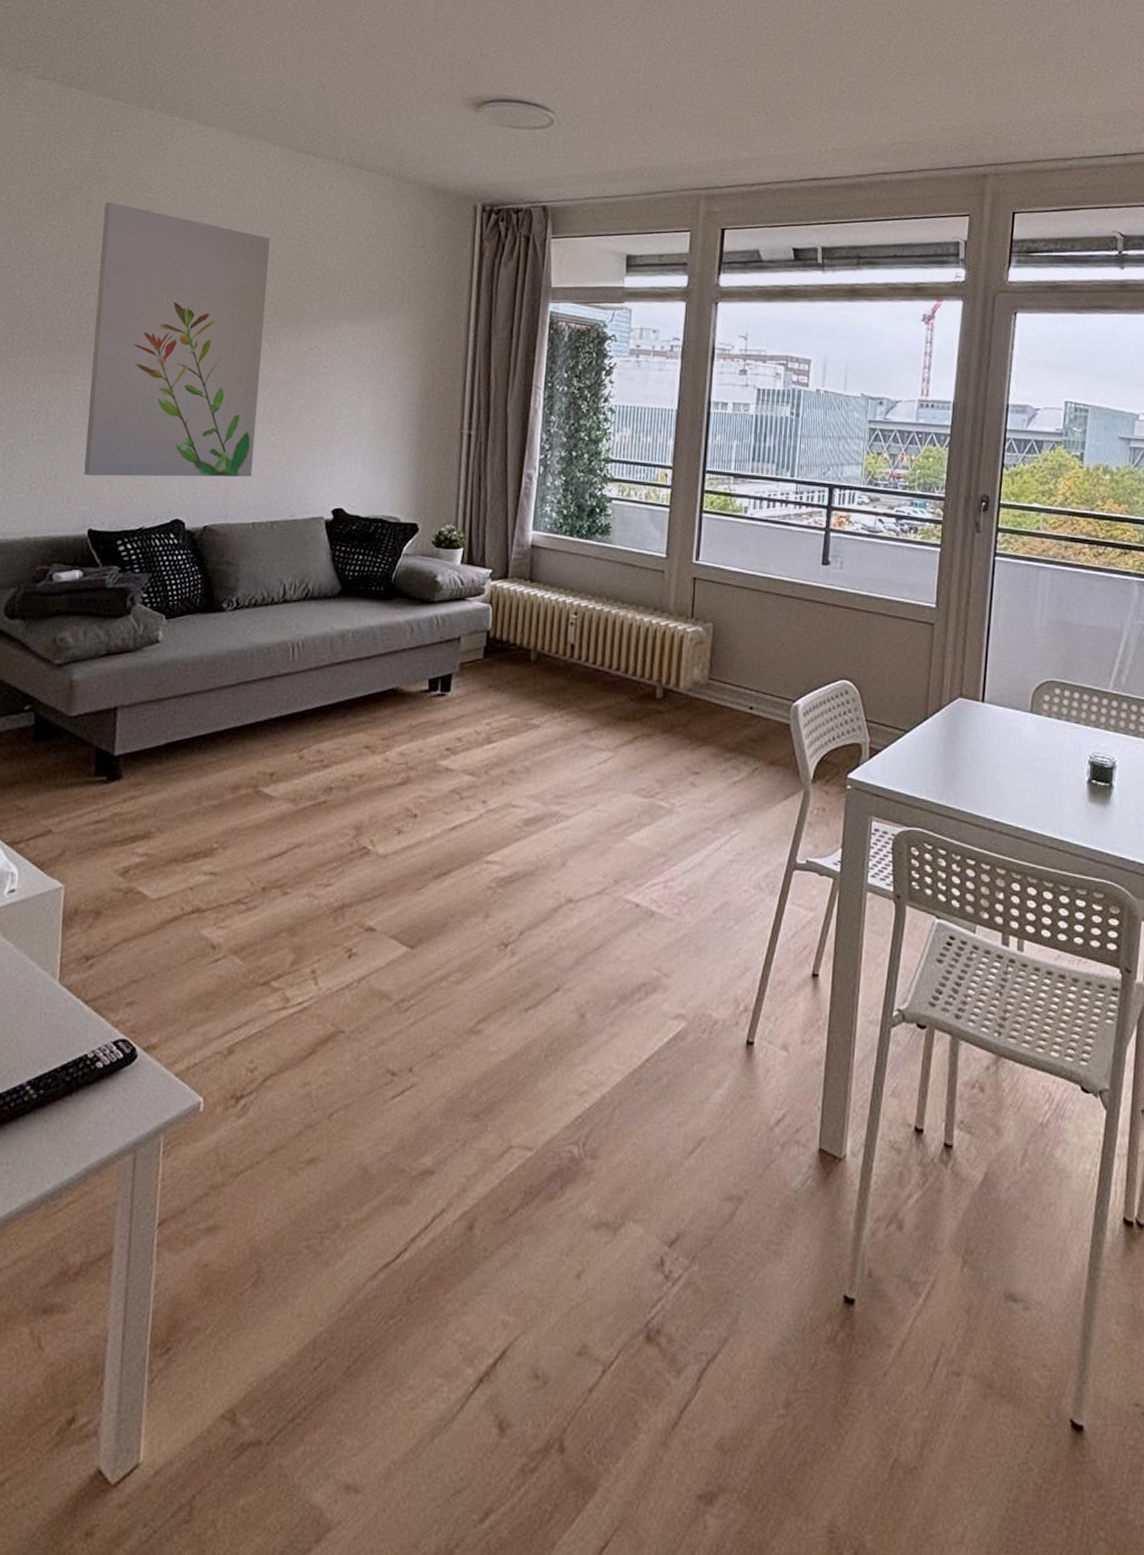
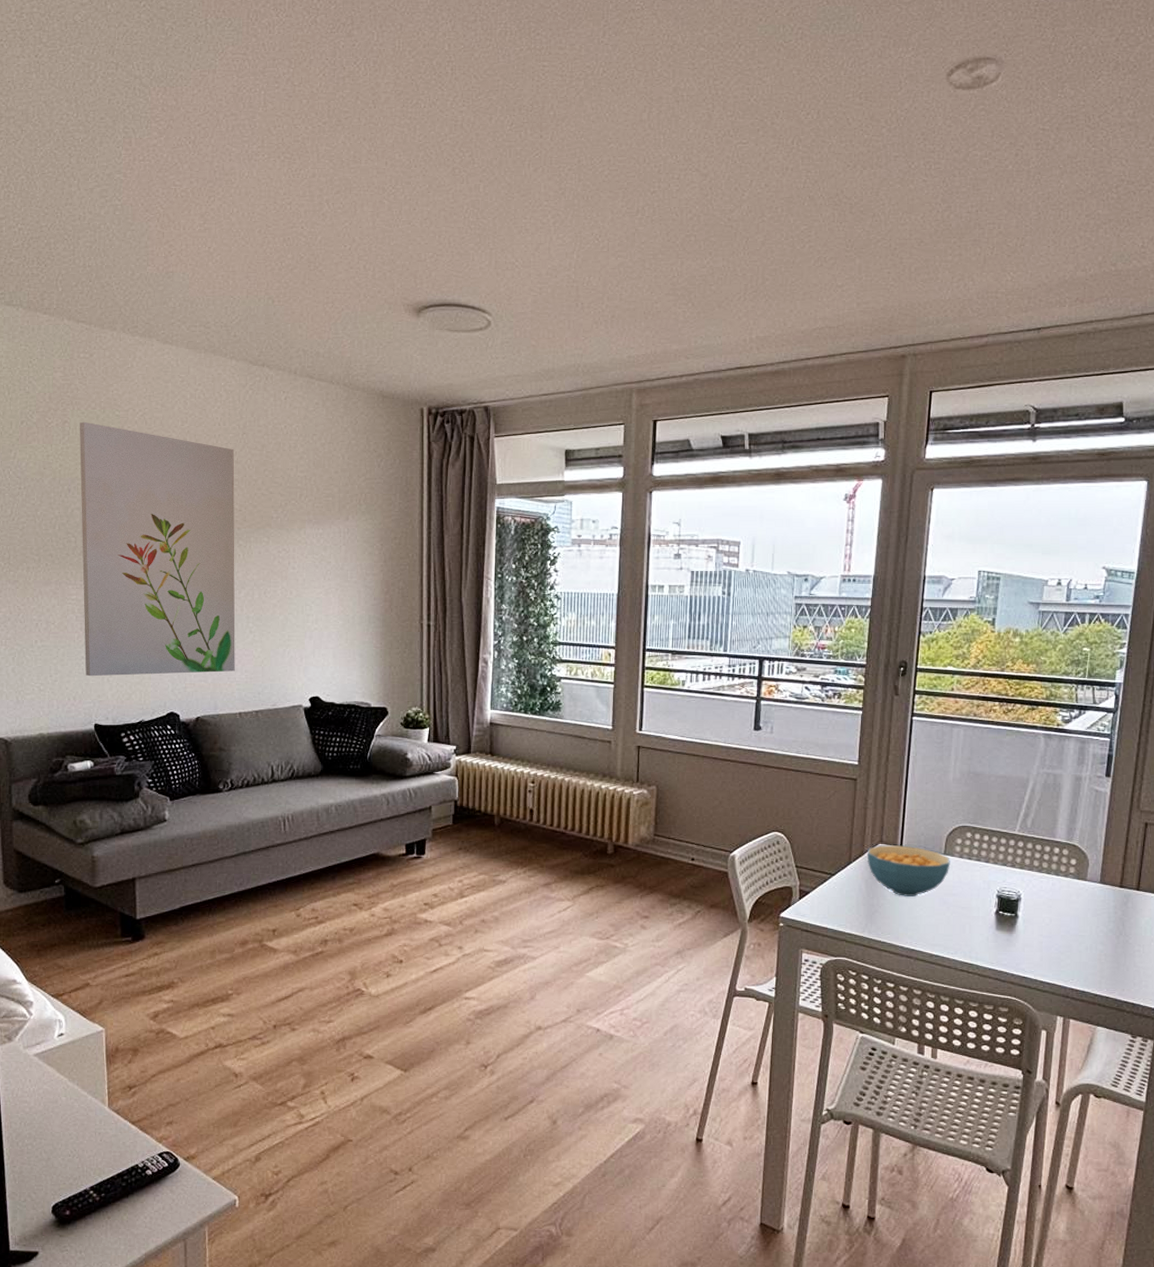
cereal bowl: none [946,699,1037,760] -> present [868,844,950,896]

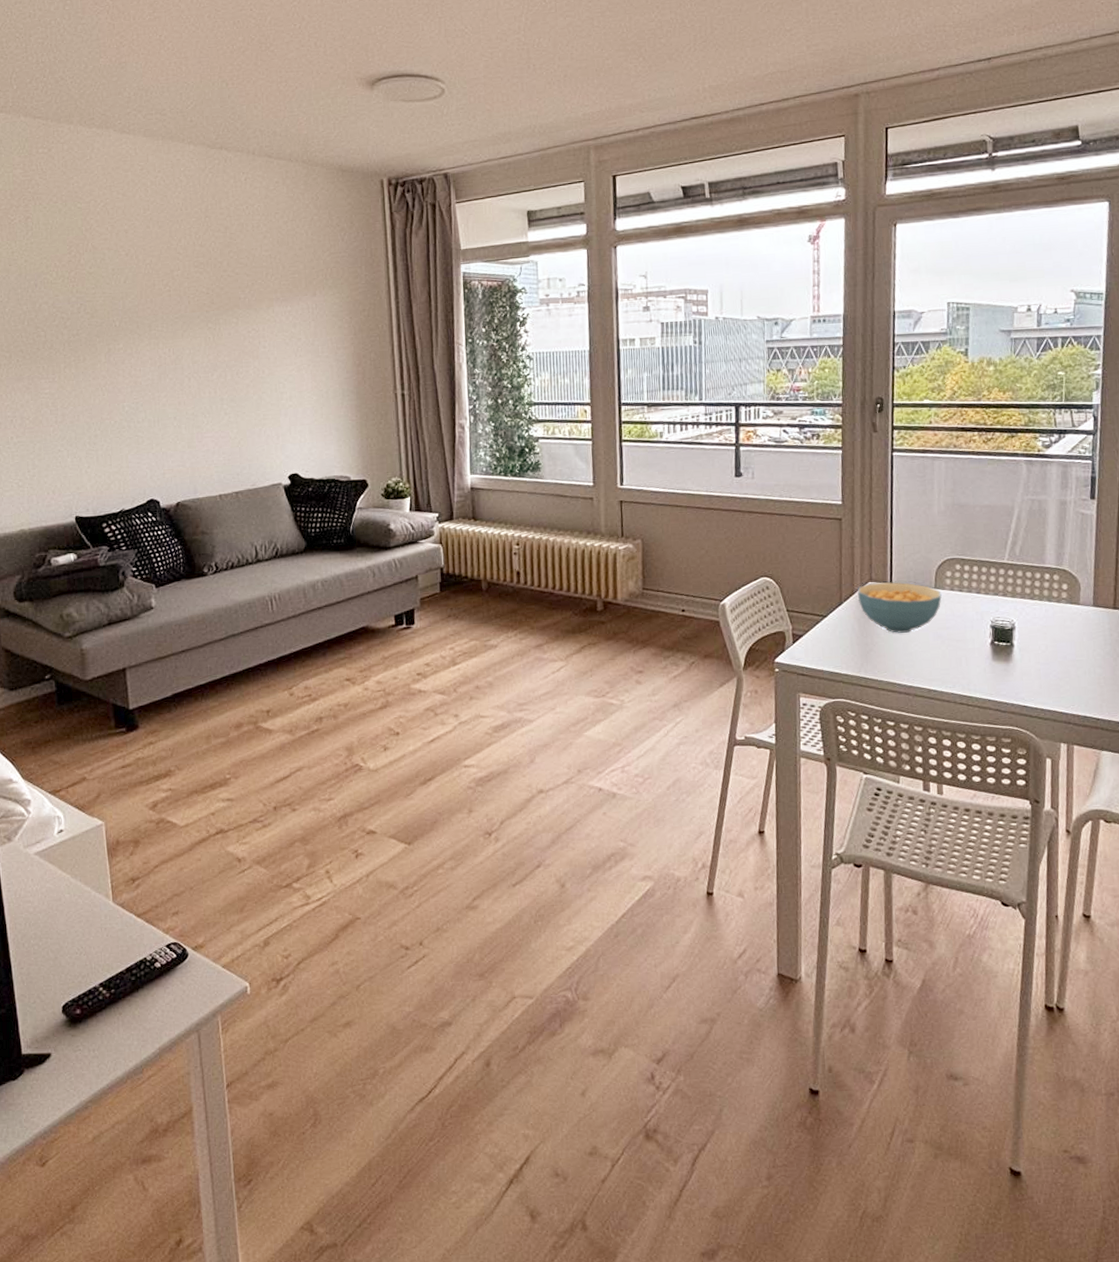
wall art: present [79,421,235,677] -> none [41,216,212,469]

